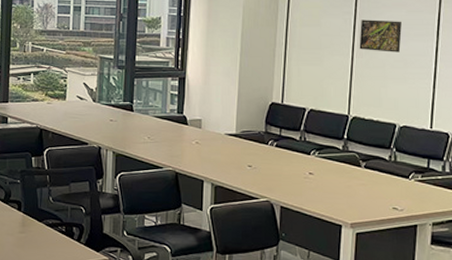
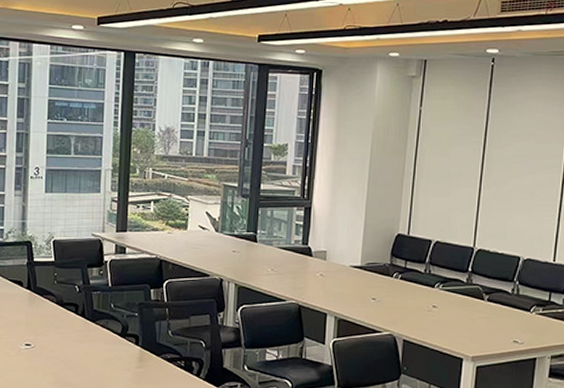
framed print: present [359,19,402,52] -> none [487,150,530,184]

